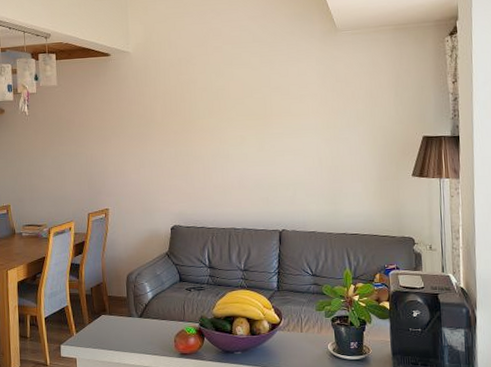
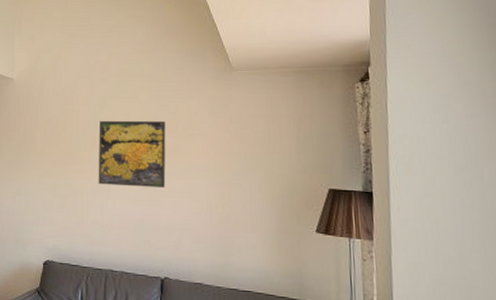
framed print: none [215,85,280,150] -> present [98,120,166,189]

